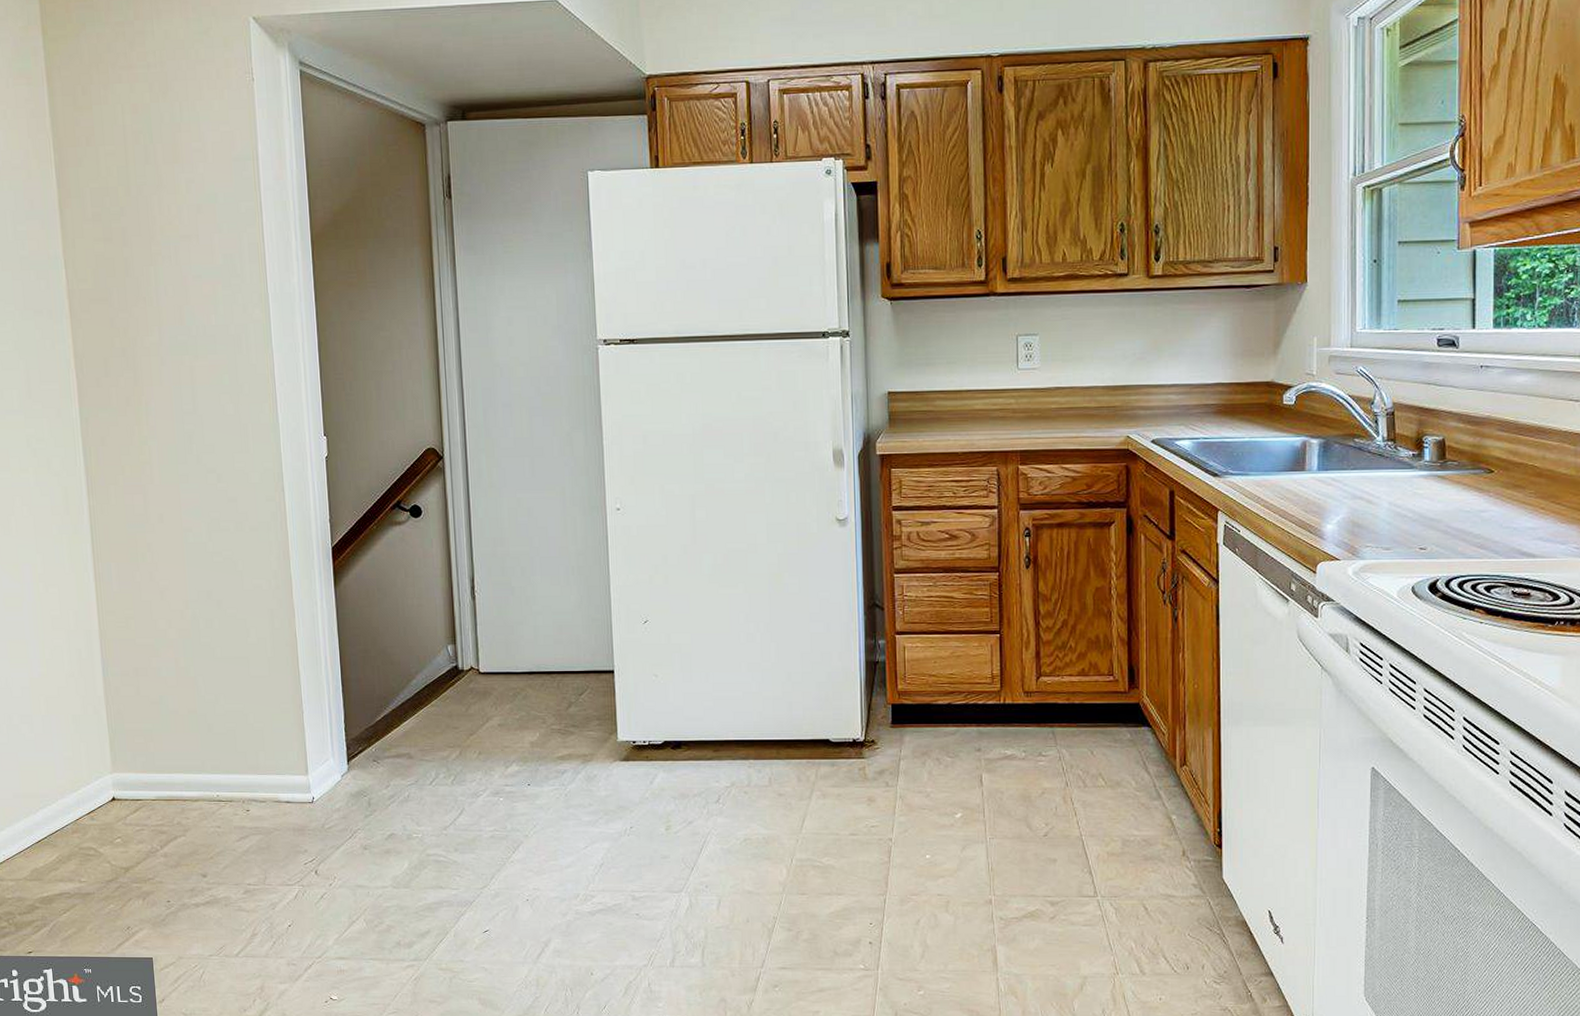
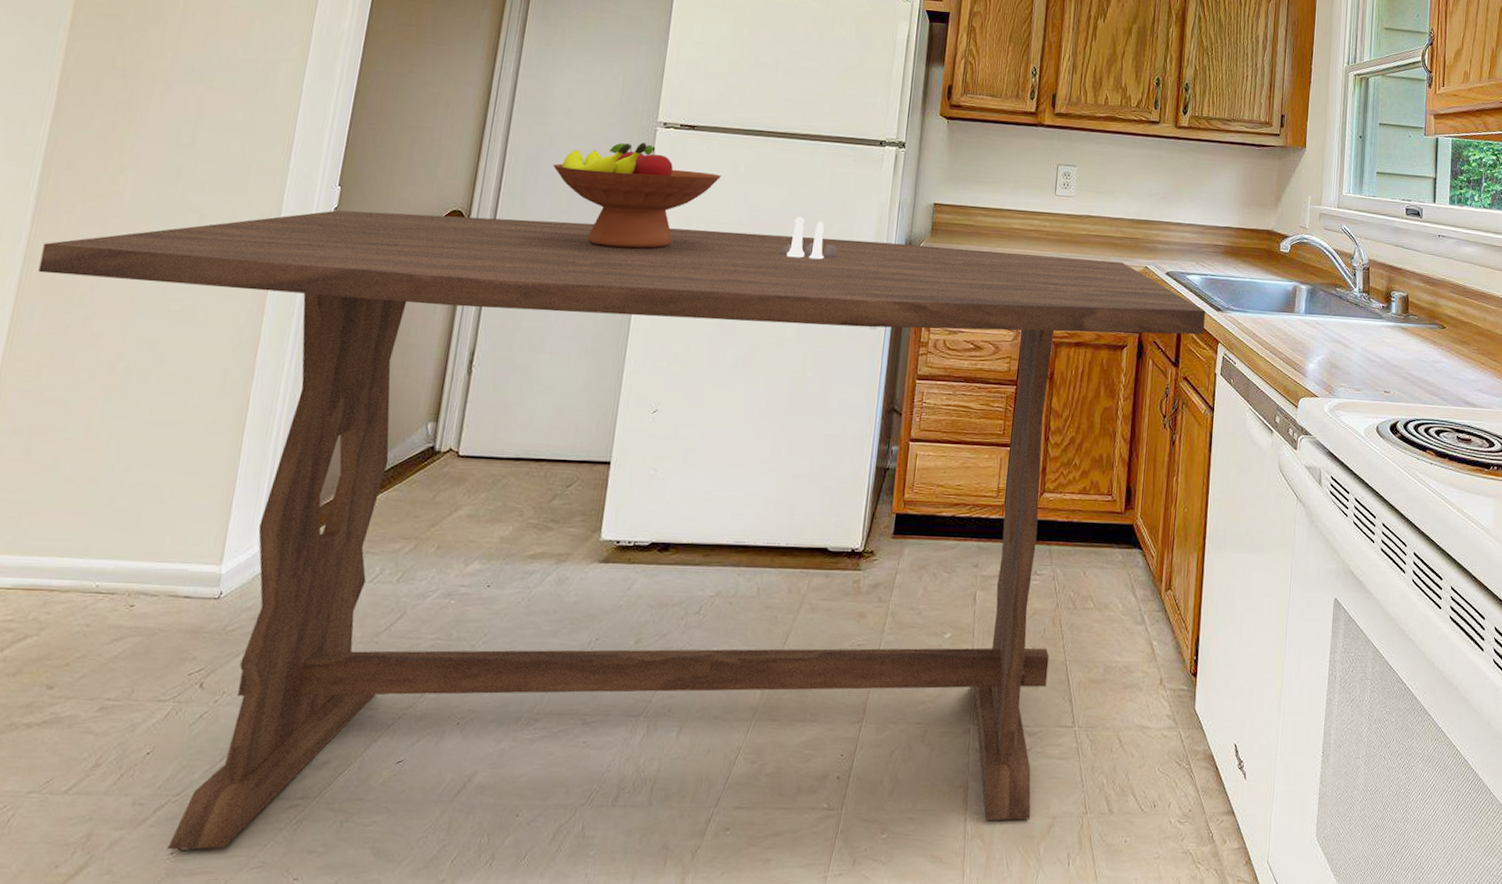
dining table: none [102,434,1200,999] -> present [38,210,1206,850]
fruit bowl: none [507,362,669,469] -> present [553,142,722,249]
salt and pepper shaker set: none [737,421,796,463] -> present [779,217,838,260]

